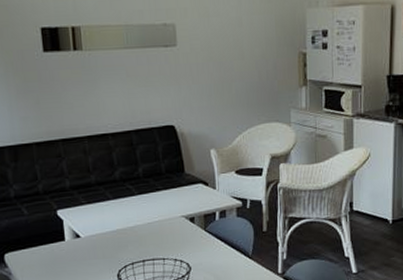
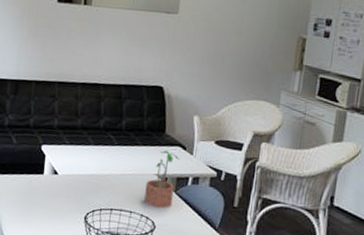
potted plant: none [174,190,204,249] -> present [144,150,180,208]

